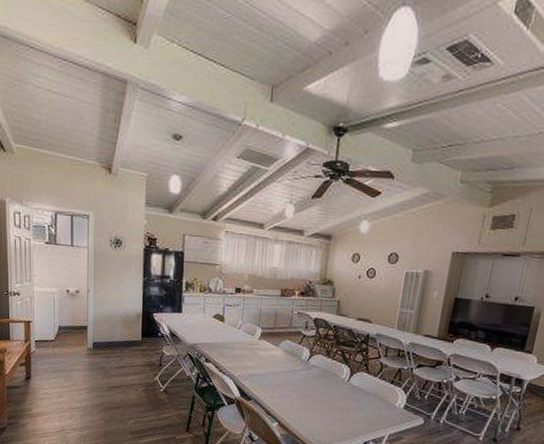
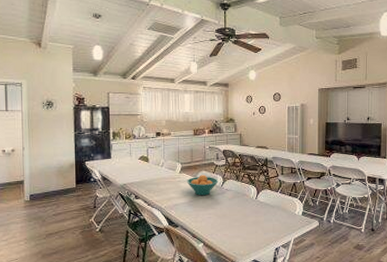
fruit bowl: none [266,344,305,370] -> present [186,175,219,196]

